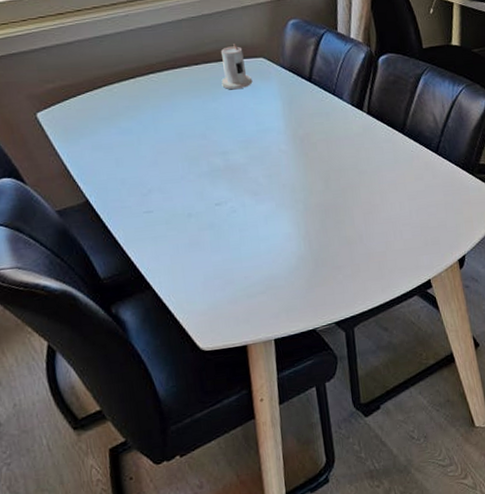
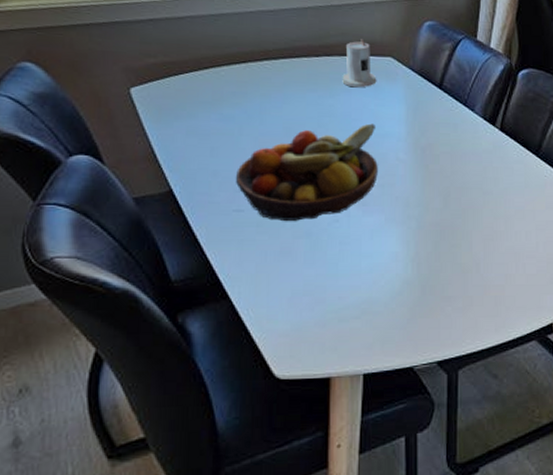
fruit bowl: none [140,121,265,217] -> present [235,123,378,221]

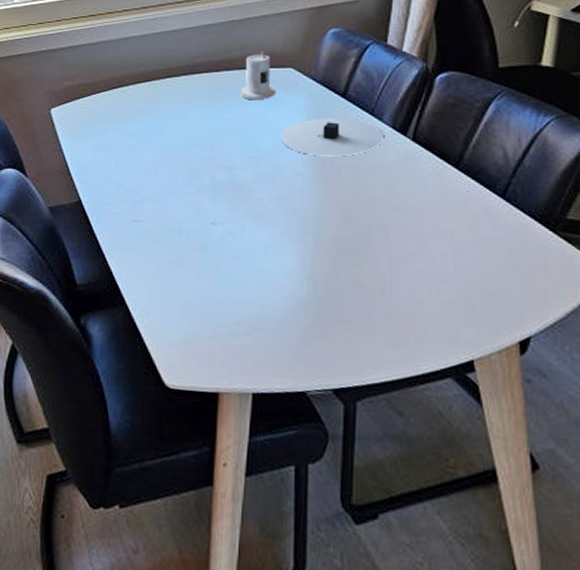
fruit bowl: present [235,123,378,221] -> none [136,136,275,233]
plate: none [382,107,475,145] -> present [280,118,383,157]

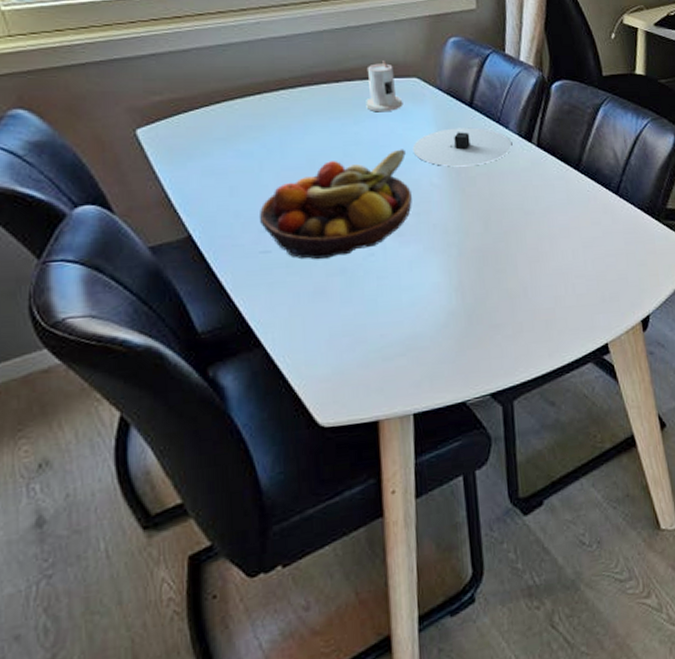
fruit bowl: none [136,136,275,233] -> present [258,149,412,259]

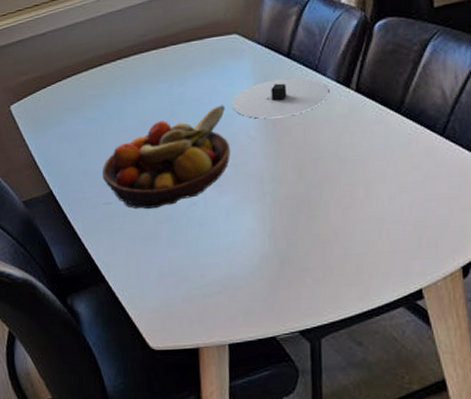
candle: present [366,61,403,112] -> none [189,21,223,72]

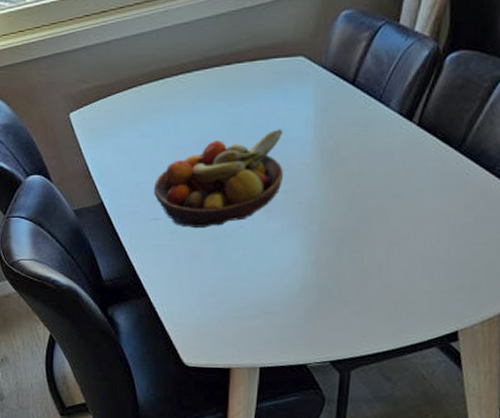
plate: present [231,77,329,119] -> none [289,106,390,147]

